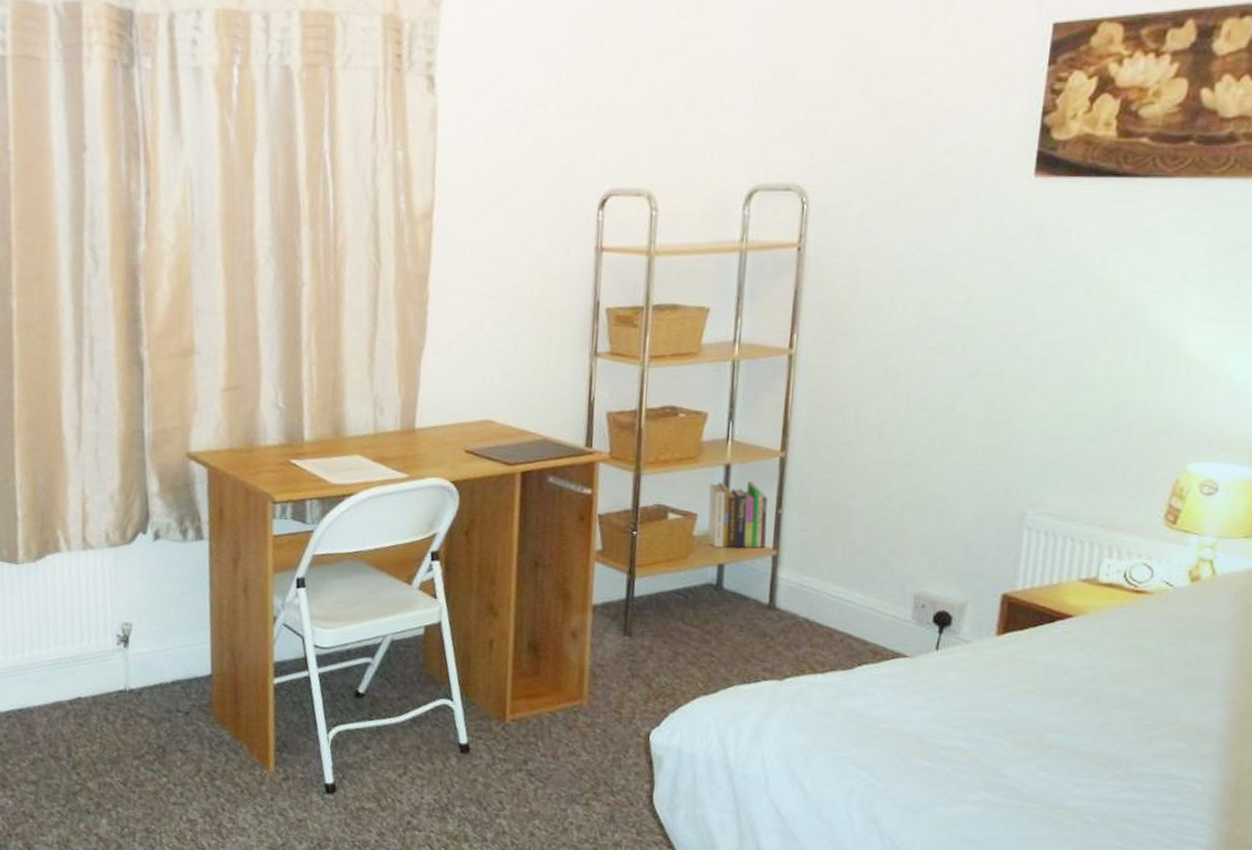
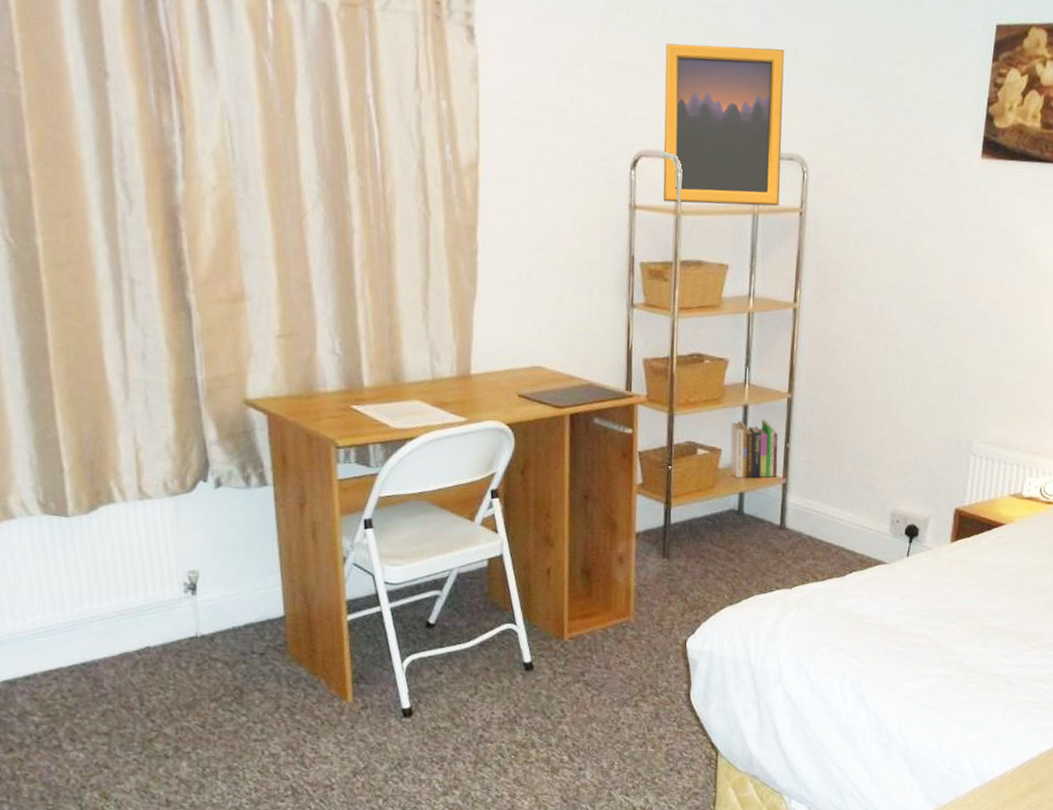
picture frame: none [634,72,781,243] -> present [663,43,785,207]

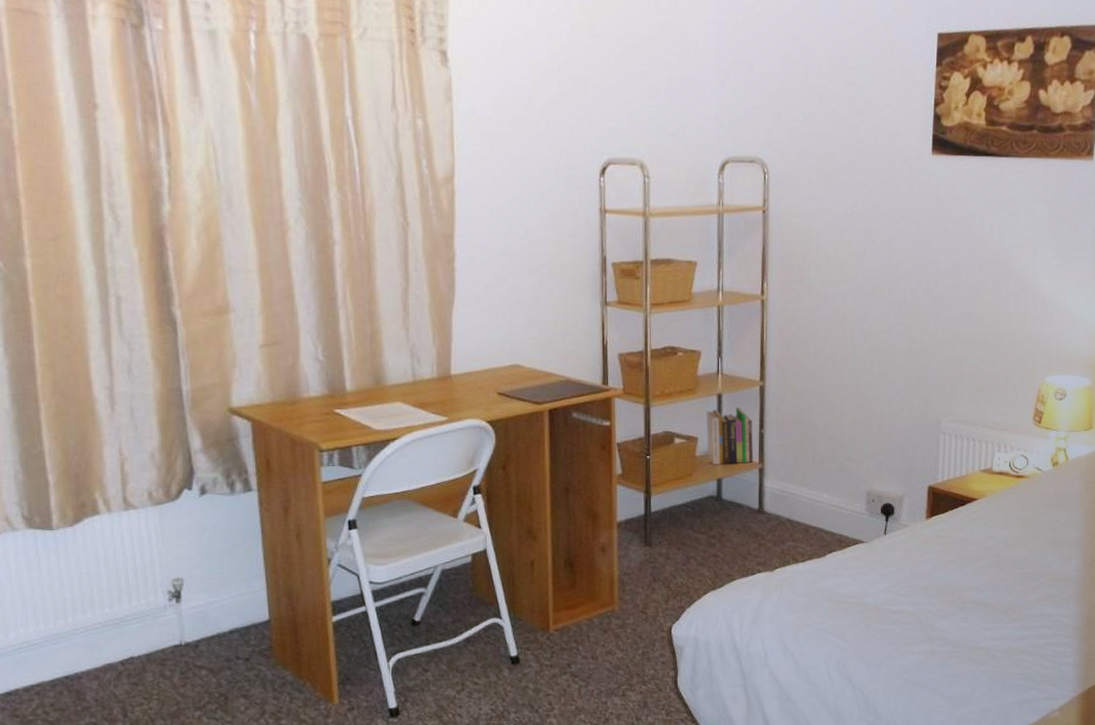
picture frame: present [663,43,785,207] -> none [629,60,743,206]

